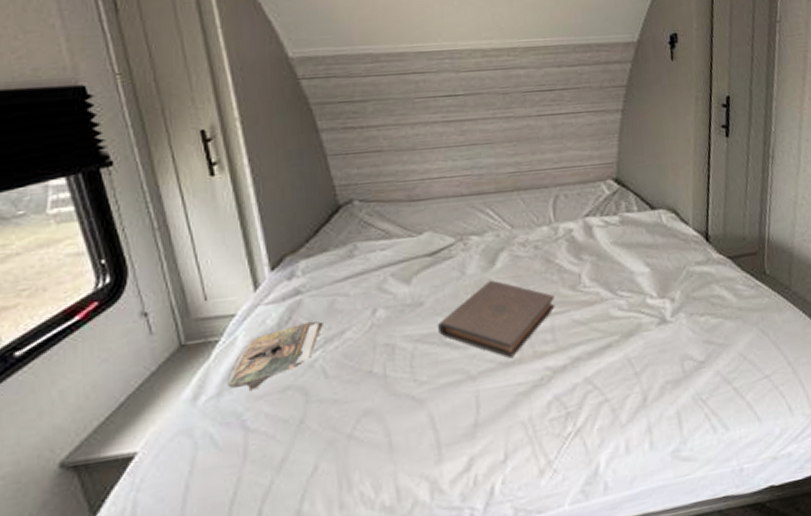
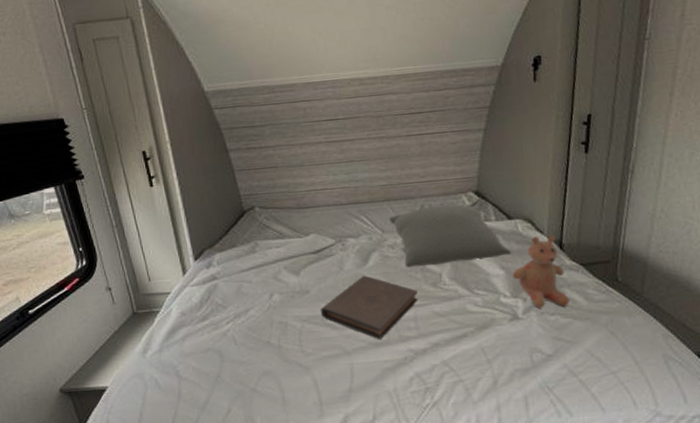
magazine: present [228,321,323,390] -> none [166,300,233,349]
pillow: none [519,193,656,269] -> present [389,204,512,268]
stuffed animal: none [658,226,719,309] -> present [512,235,570,309]

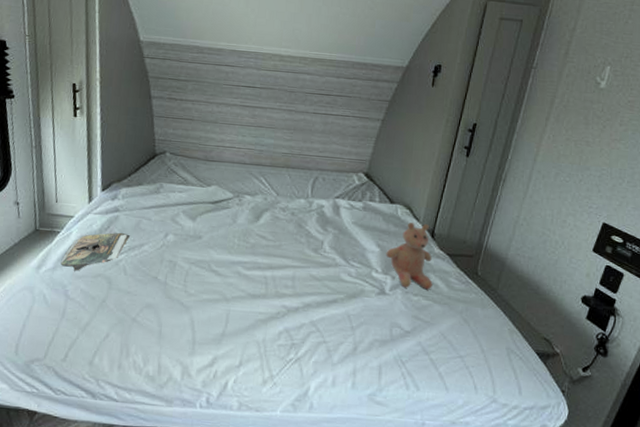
magazine: none [166,300,233,349] -> present [61,232,130,271]
book: present [321,275,418,340] -> none [209,231,299,293]
pillow: present [389,204,512,268] -> none [285,179,389,235]

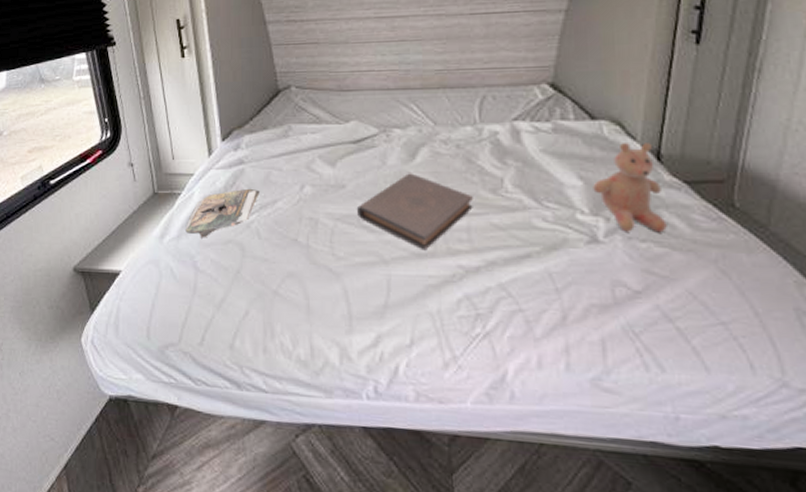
book: none [209,231,299,293] -> present [357,173,473,251]

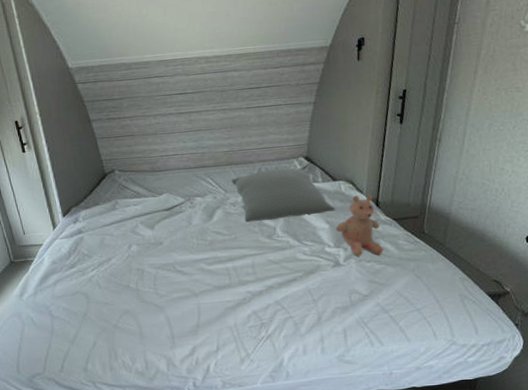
magazine: present [185,188,260,238] -> none [40,251,97,293]
book: present [357,173,473,251] -> none [172,229,256,284]
pillow: none [443,97,593,169] -> present [231,168,335,223]

